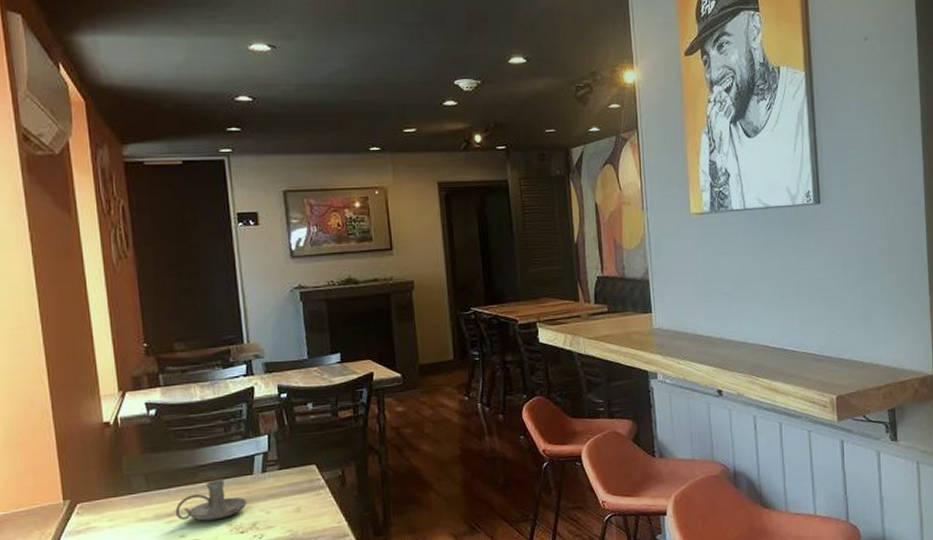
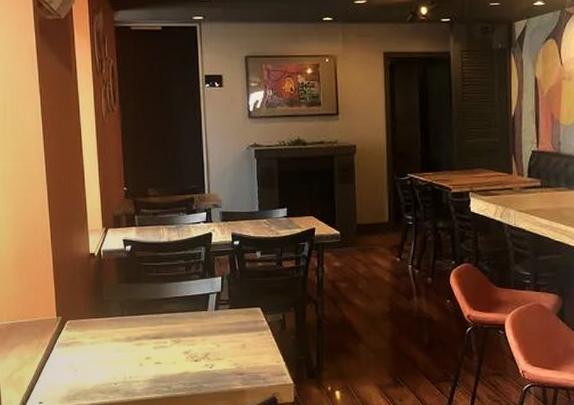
candle holder: present [175,479,247,521] -> none [143,312,202,347]

